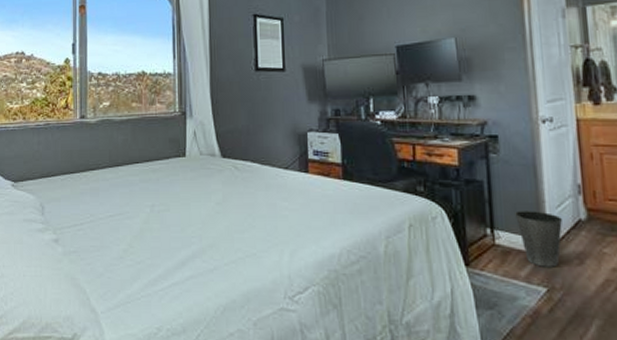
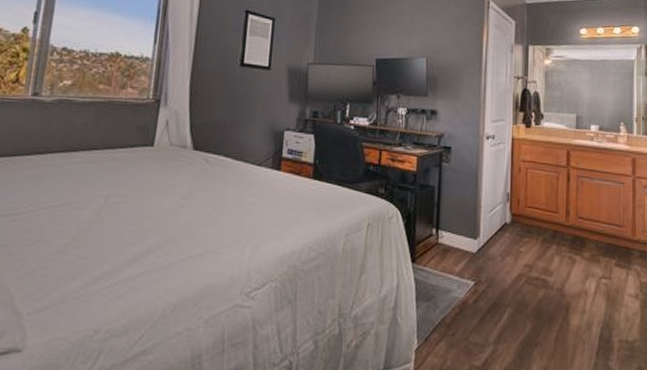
waste basket: present [515,211,563,267] -> none [457,214,493,264]

